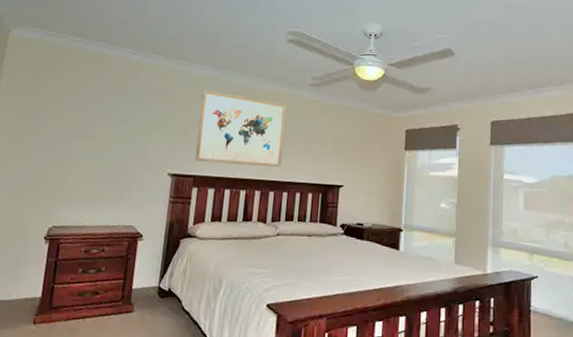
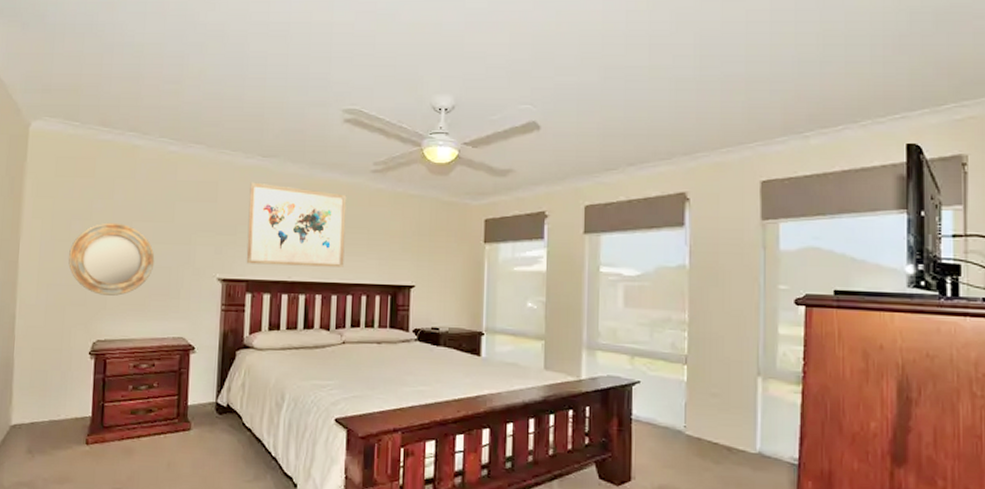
home mirror: none [33,120,113,186] -> present [68,222,155,296]

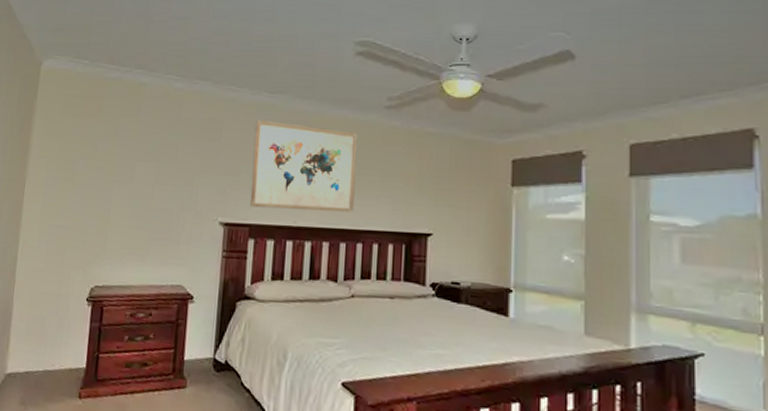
home mirror: present [68,222,155,296] -> none [71,162,156,239]

